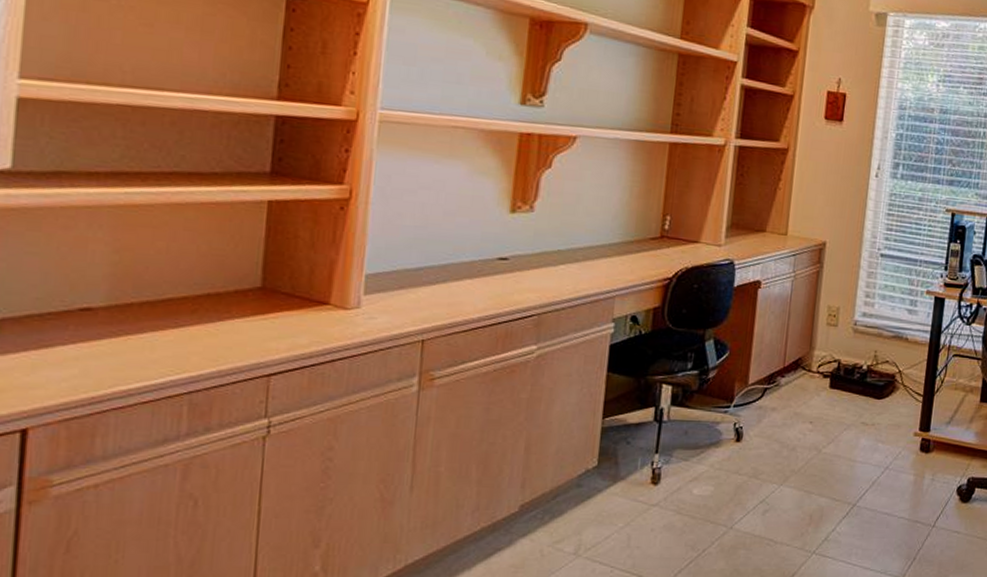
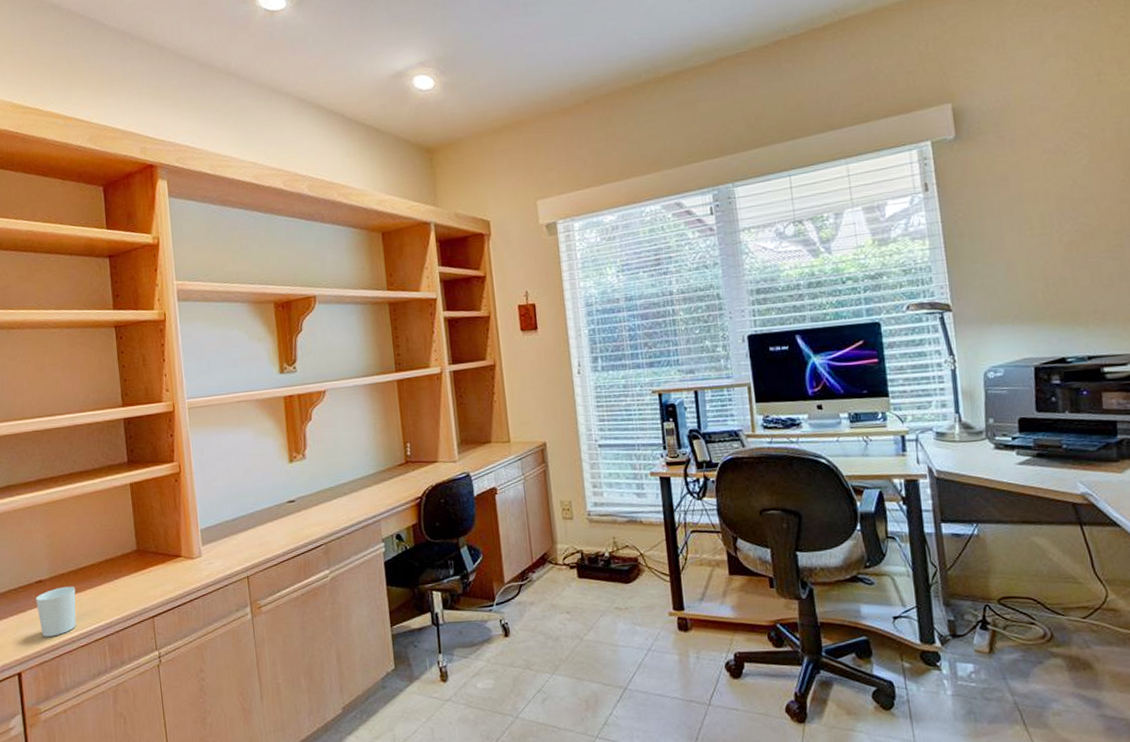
cup: none [74,320,148,385] -> present [36,586,76,637]

